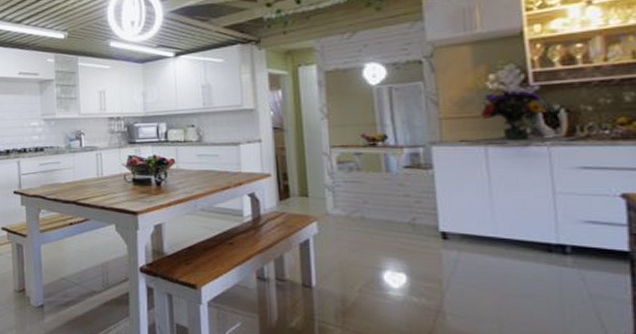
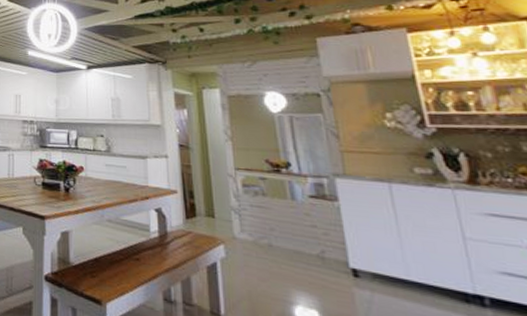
flower arrangement: present [457,89,592,145] -> none [360,128,495,187]

